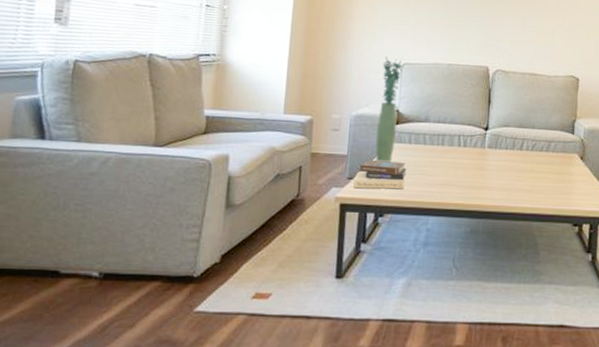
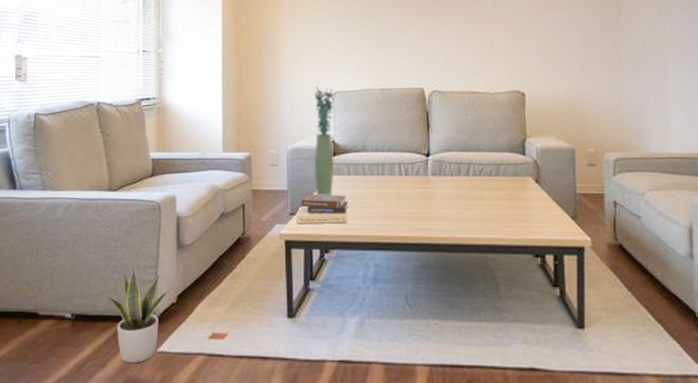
potted plant: none [140,226,216,324] -> present [105,267,172,364]

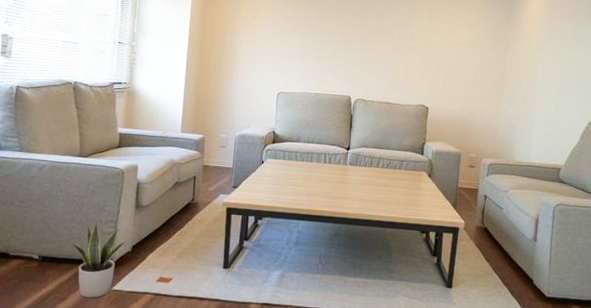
books: present [296,193,348,225] -> none [237,172,281,198]
vase: present [313,87,335,196] -> none [255,86,278,175]

